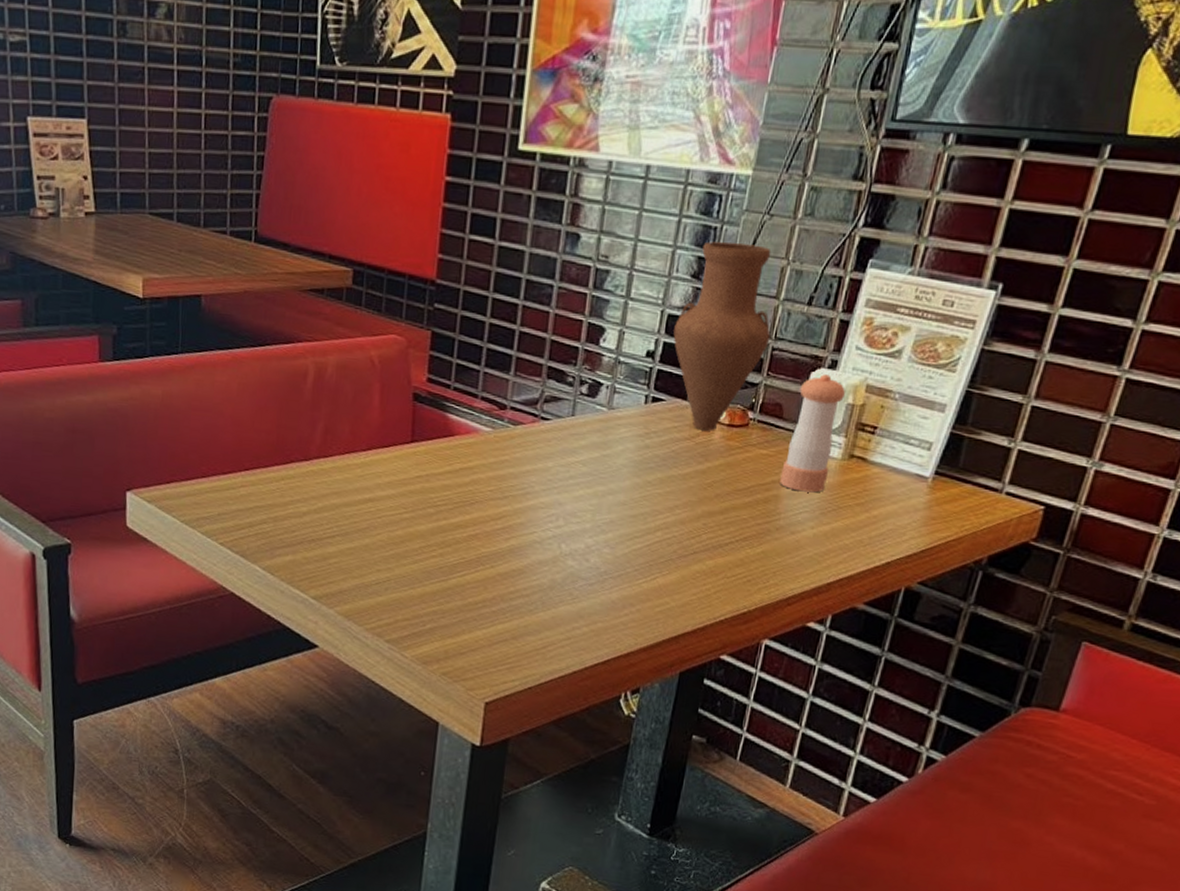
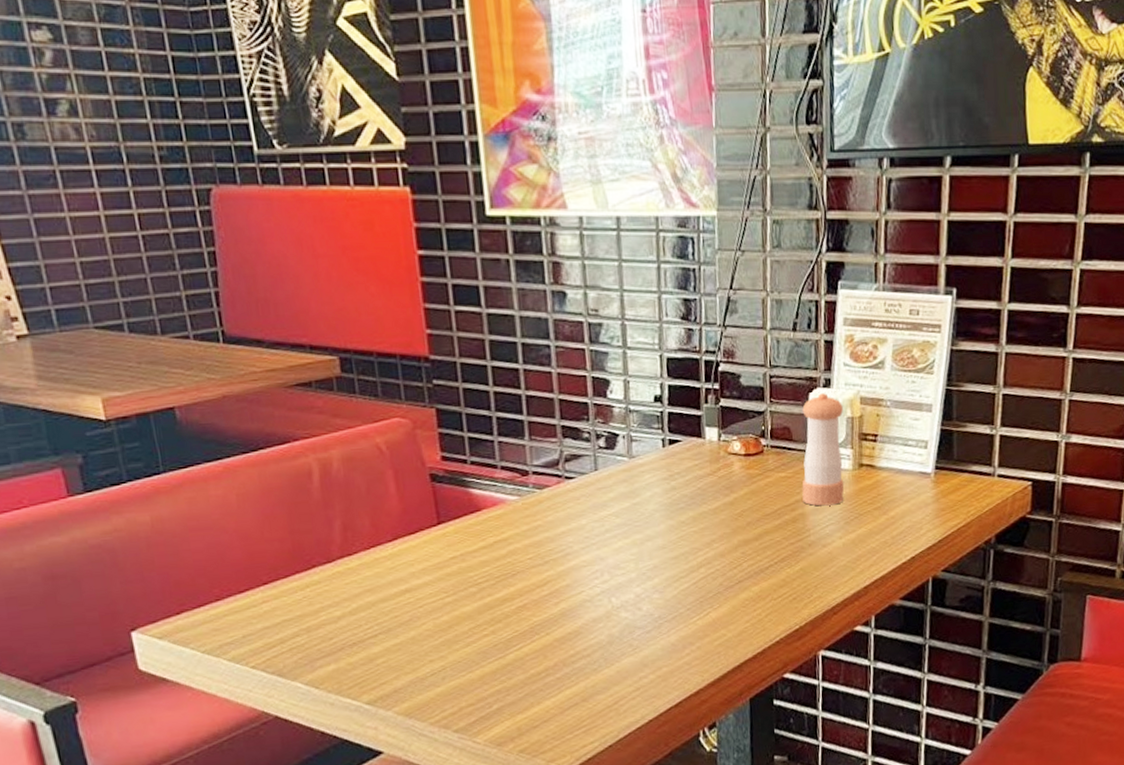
vase: present [673,241,771,431] -> none [675,281,766,464]

